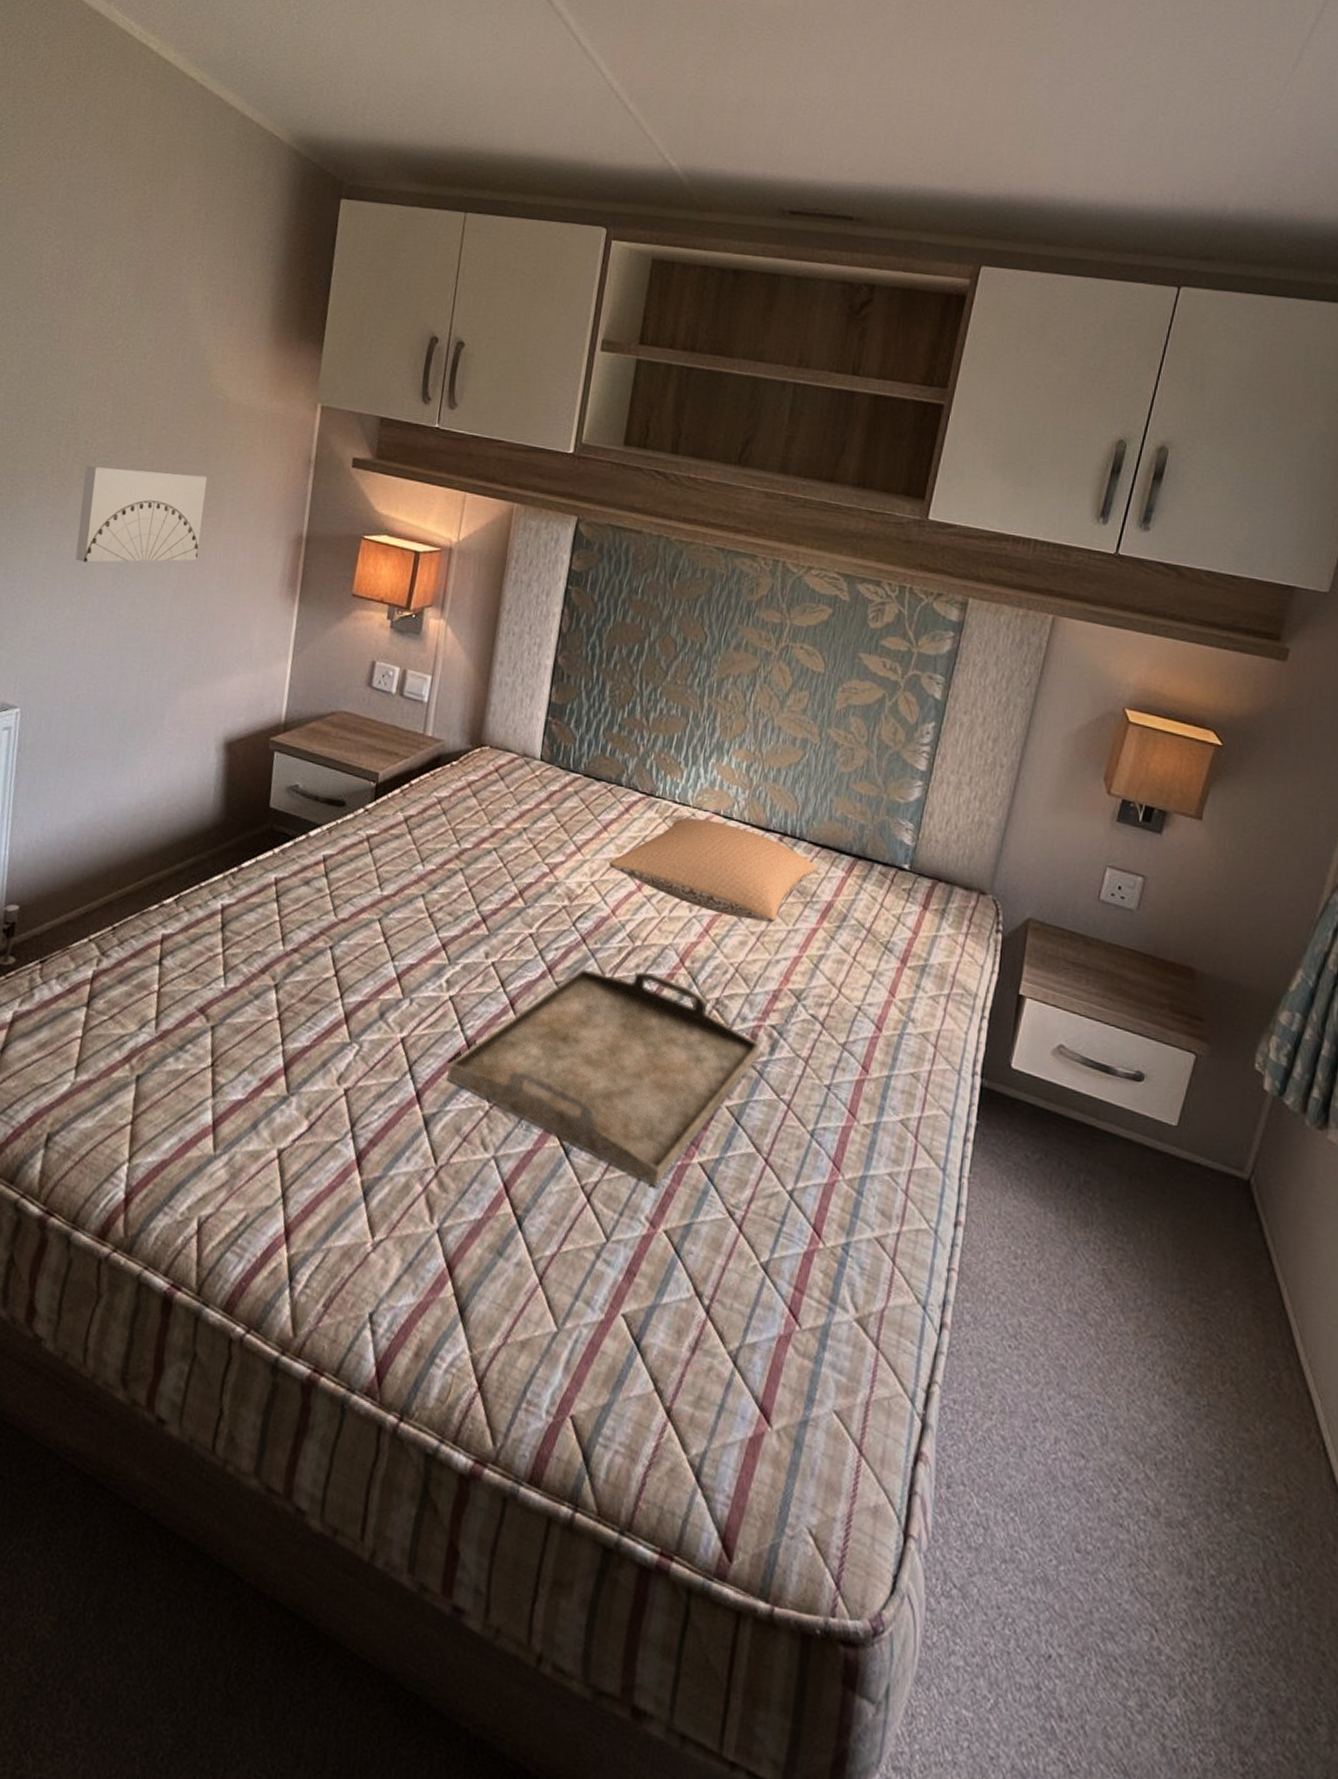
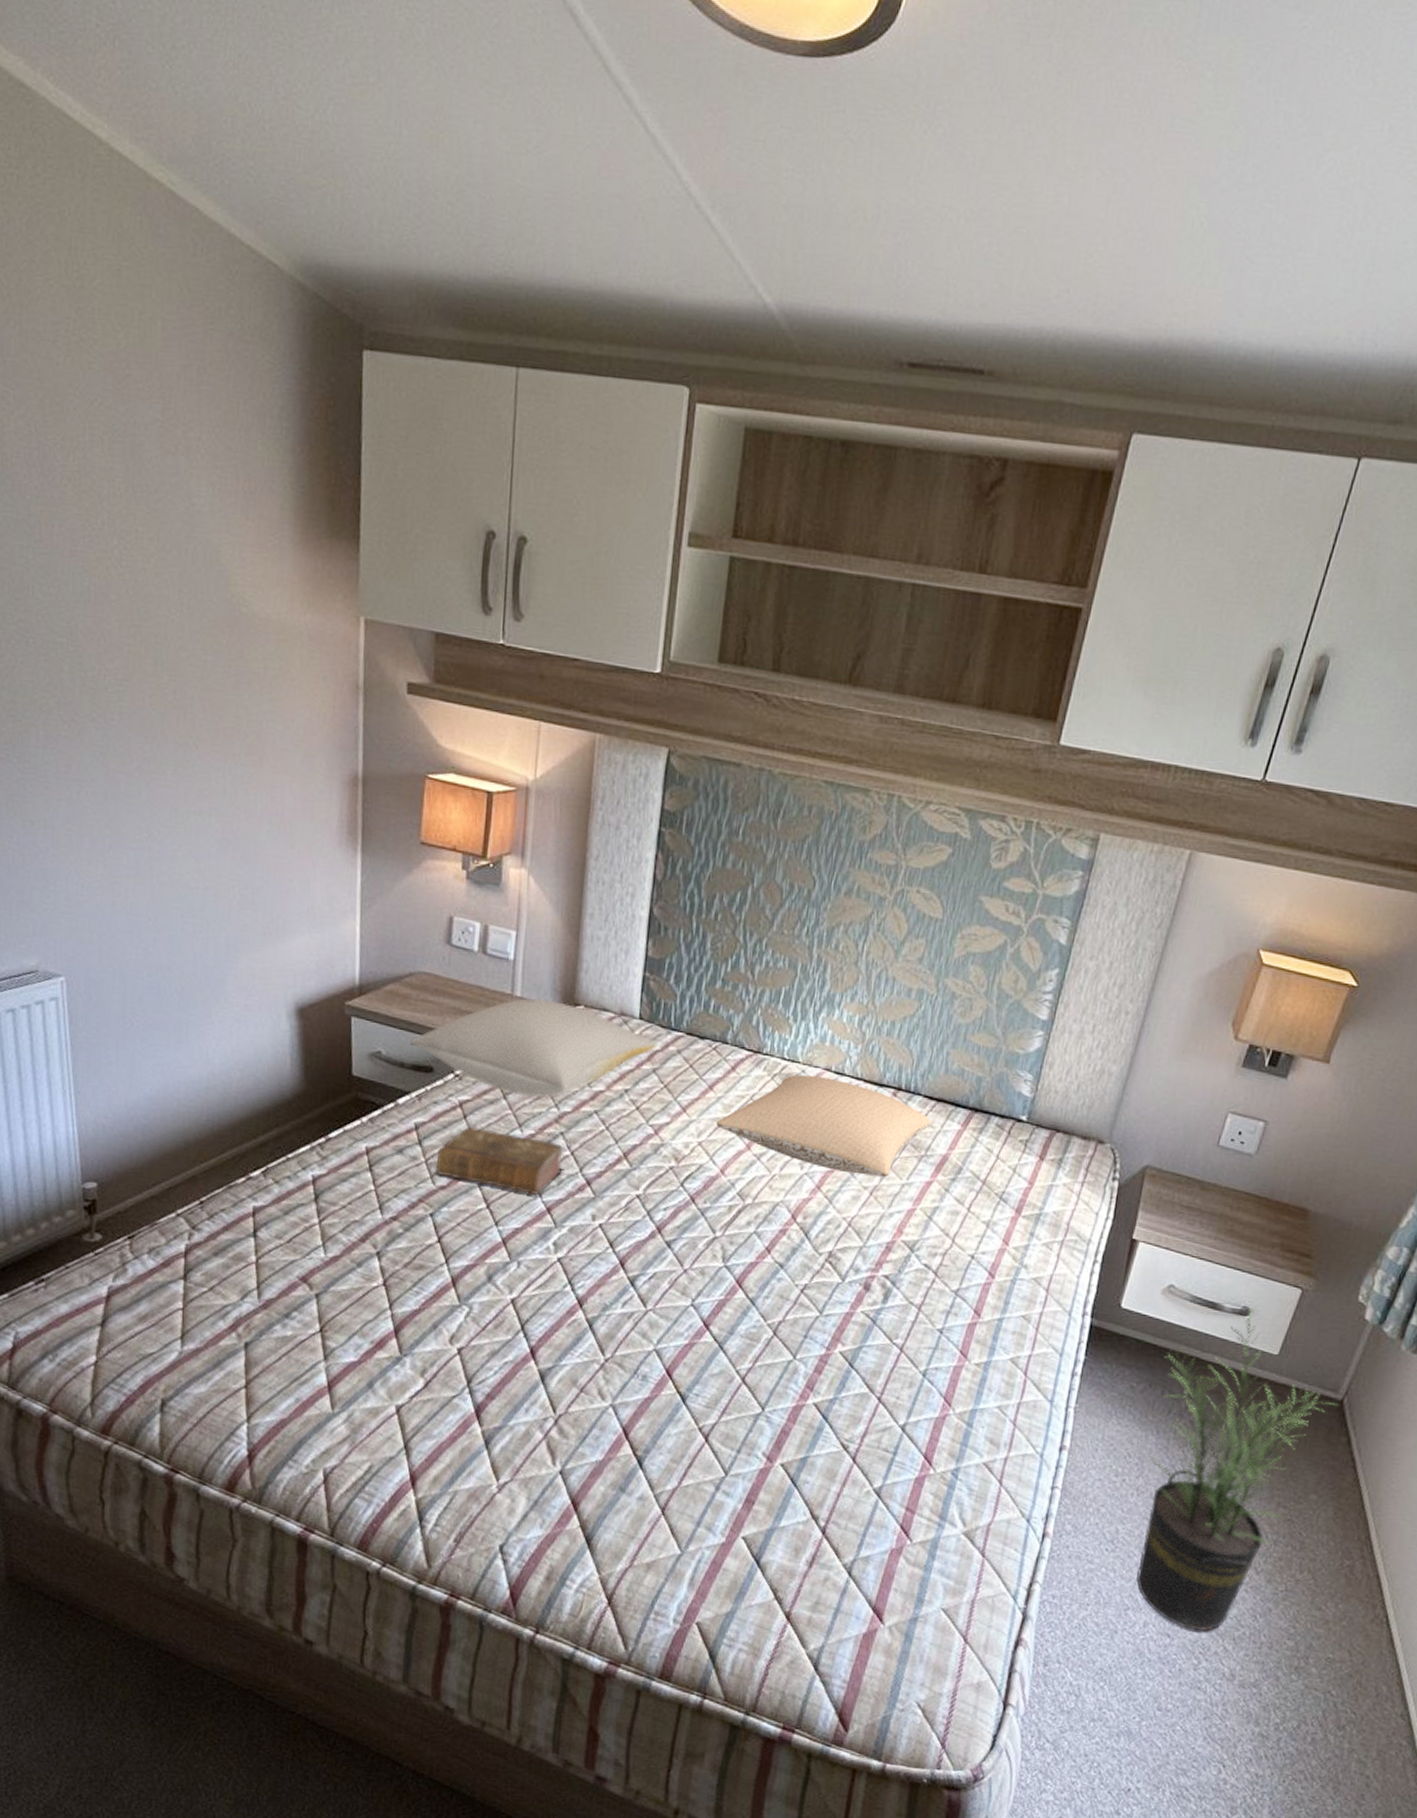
wall art: present [75,465,208,563] -> none [96,695,242,812]
pillow: none [327,738,556,835] -> present [411,998,657,1099]
book: none [338,860,462,932] -> present [435,1127,563,1196]
serving tray: present [446,967,761,1187] -> none [559,1226,874,1427]
potted plant: none [1044,1070,1246,1453] -> present [1136,1305,1339,1632]

